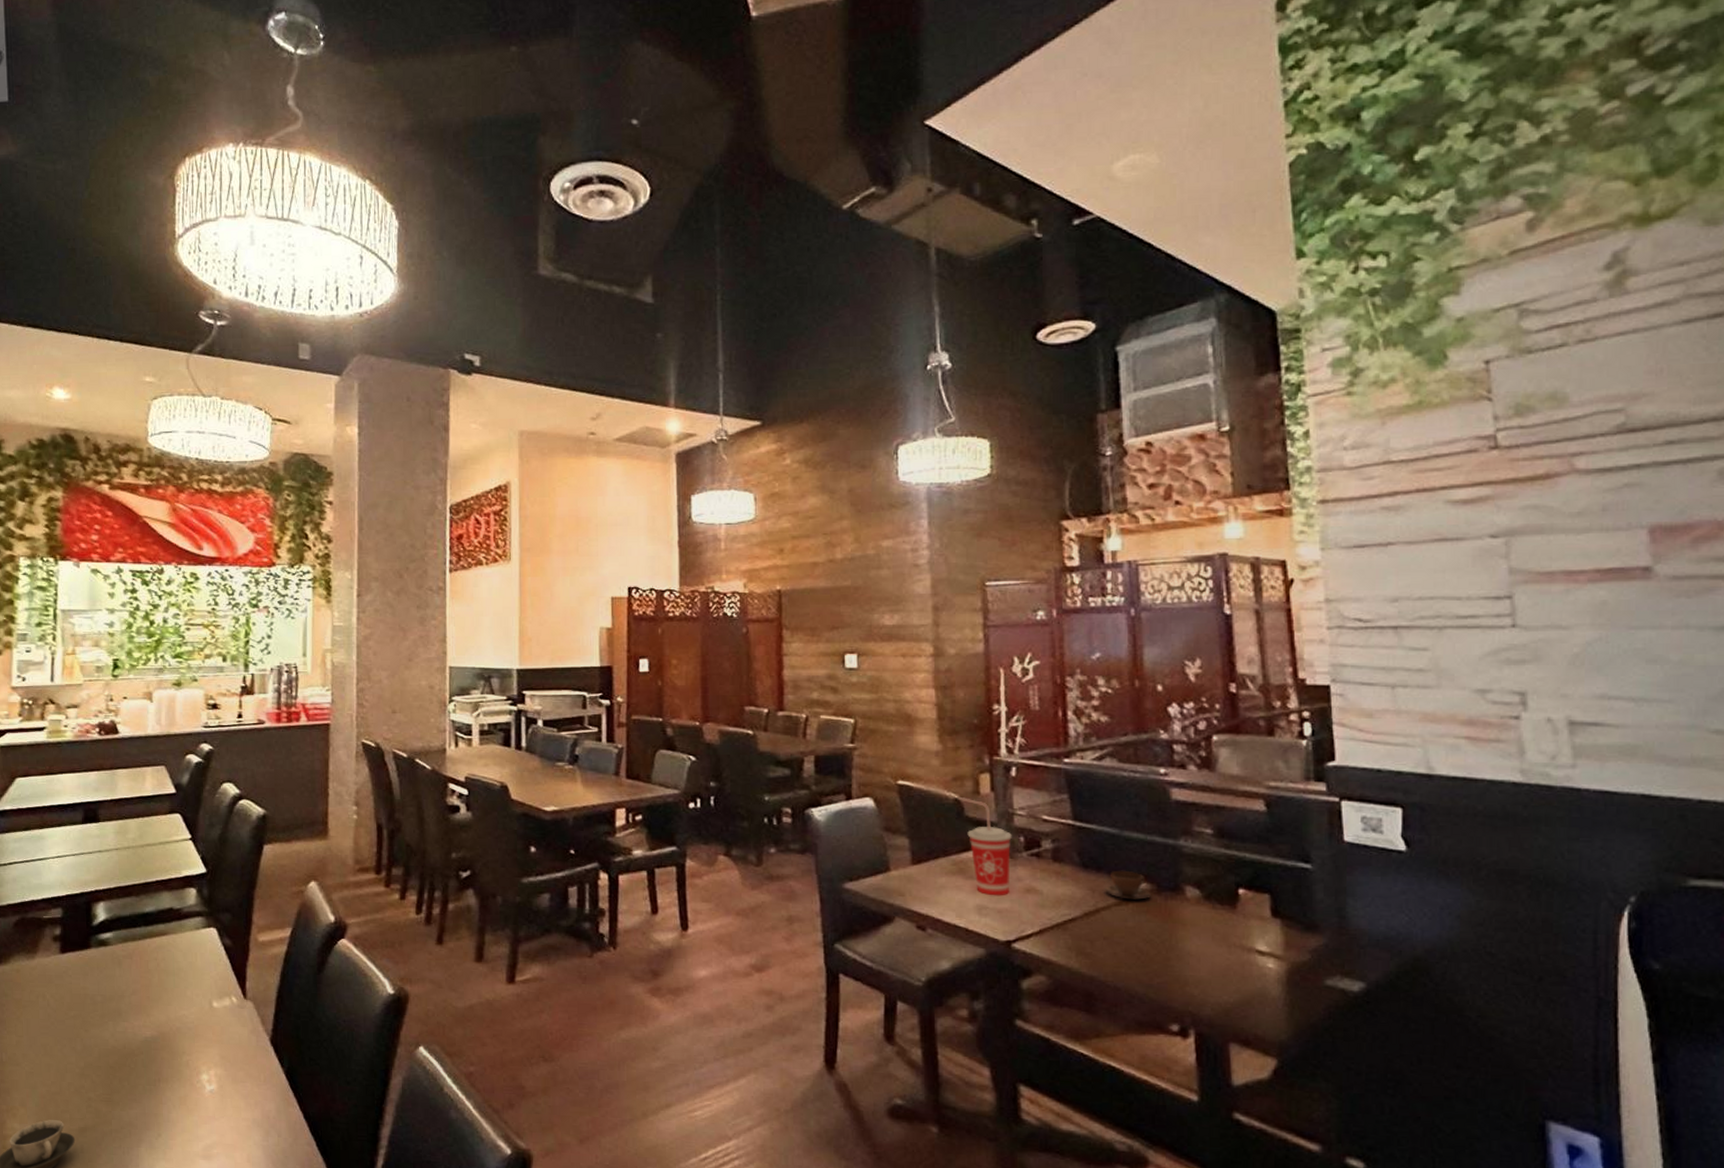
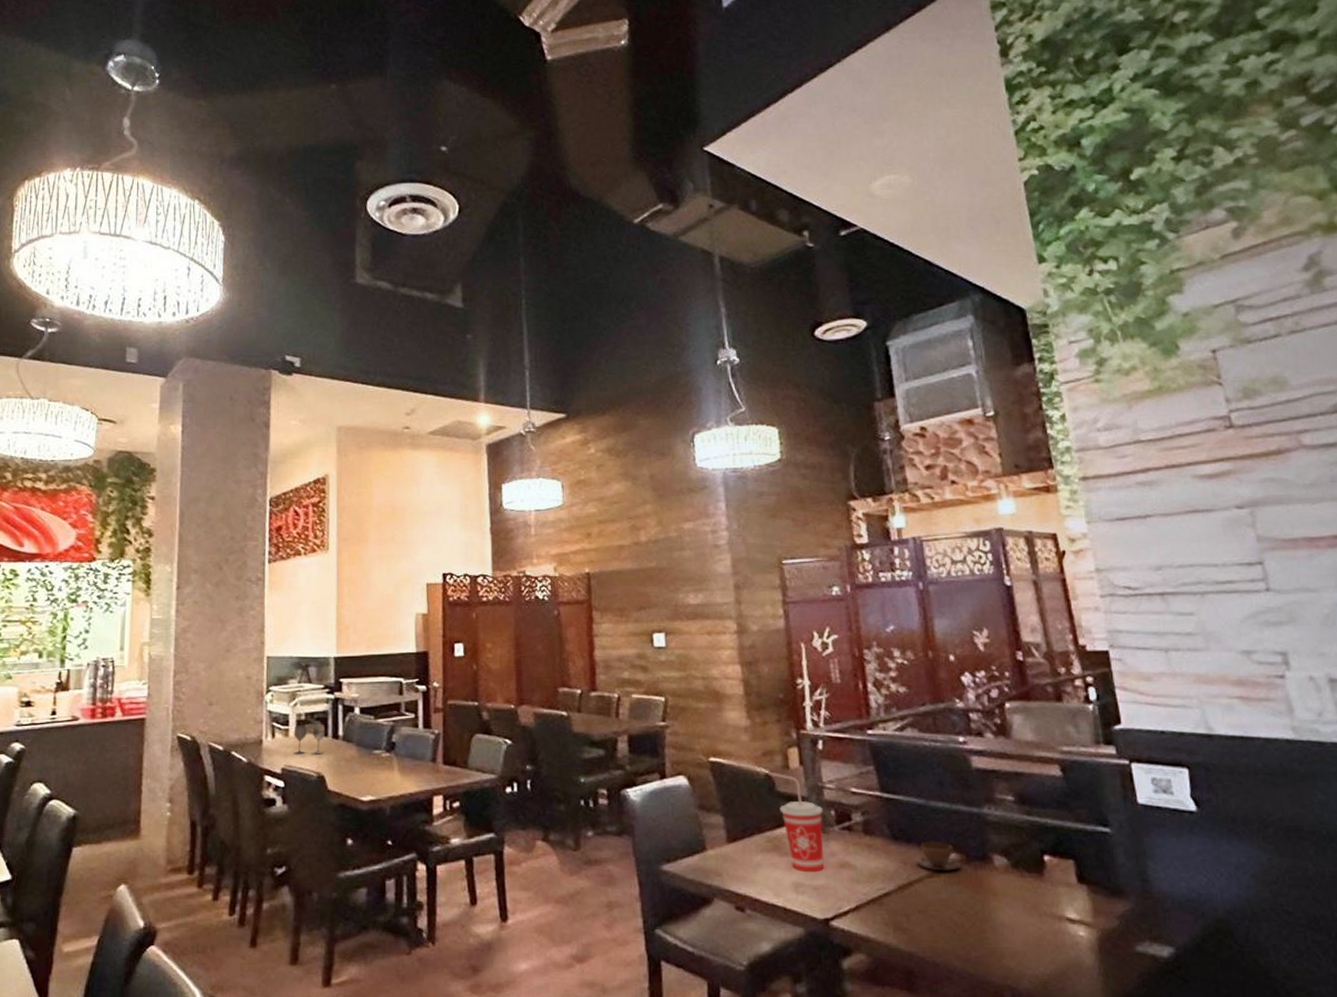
wineglass: none [477,734,509,765] -> present [294,724,326,755]

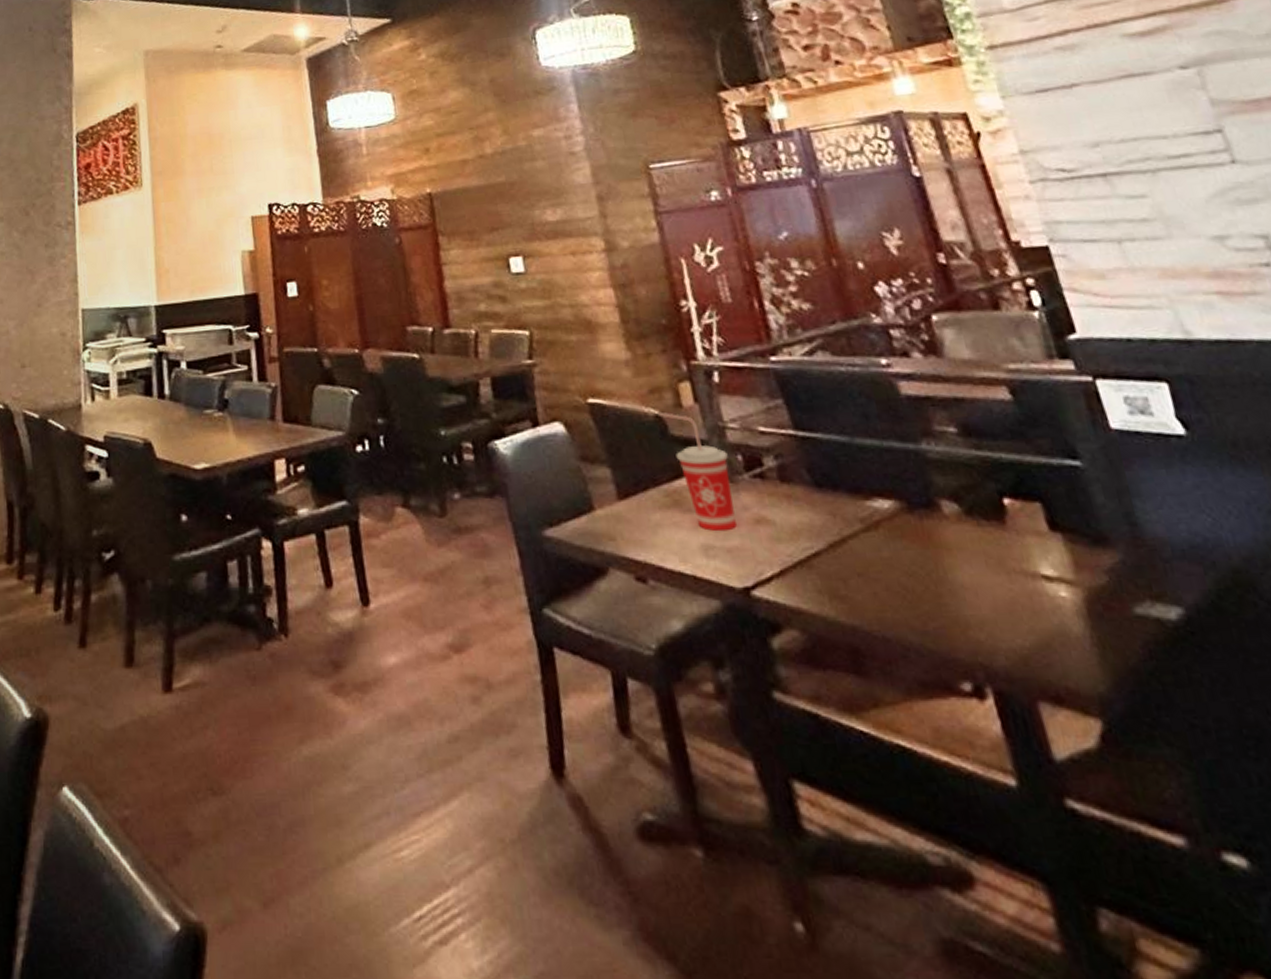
wineglass: present [294,724,326,755] -> none [115,382,151,420]
teacup: present [916,841,961,871] -> none [847,486,902,523]

